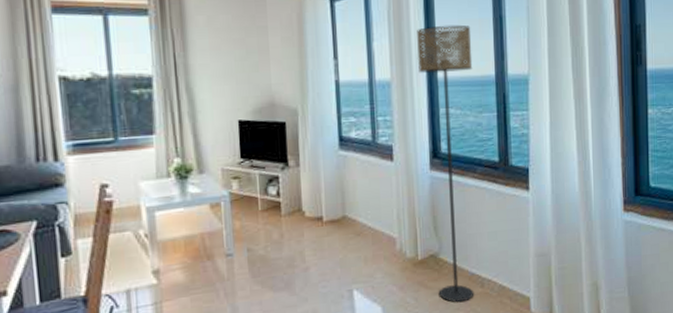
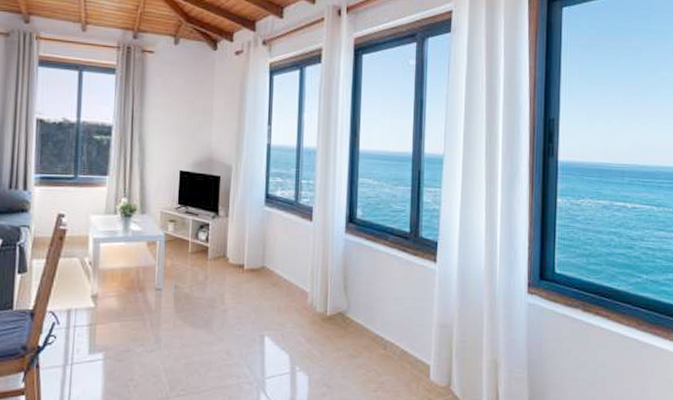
floor lamp: present [417,24,475,302] -> none [342,103,393,360]

